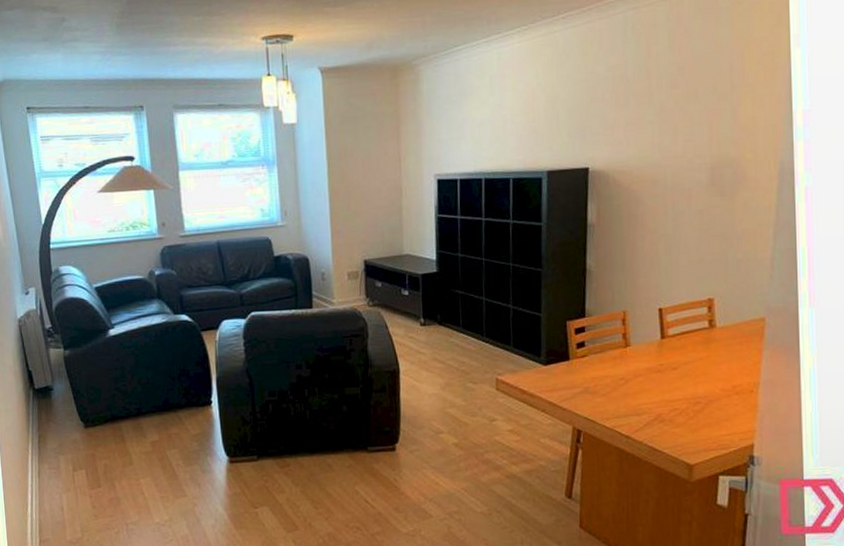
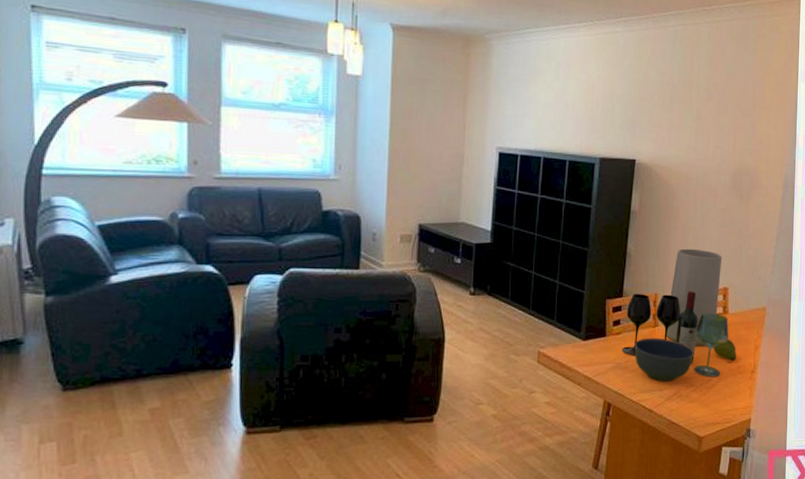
wine glass: none [589,311,656,380] -> present [622,293,681,356]
bowl: none [603,358,676,406] -> present [634,338,695,382]
vase: none [640,258,704,366] -> present [666,248,723,346]
wine bottle: none [652,305,679,386] -> present [675,291,699,364]
wine glass: none [675,327,719,399] -> present [694,312,729,377]
fruit: none [699,356,731,383] -> present [713,339,737,363]

